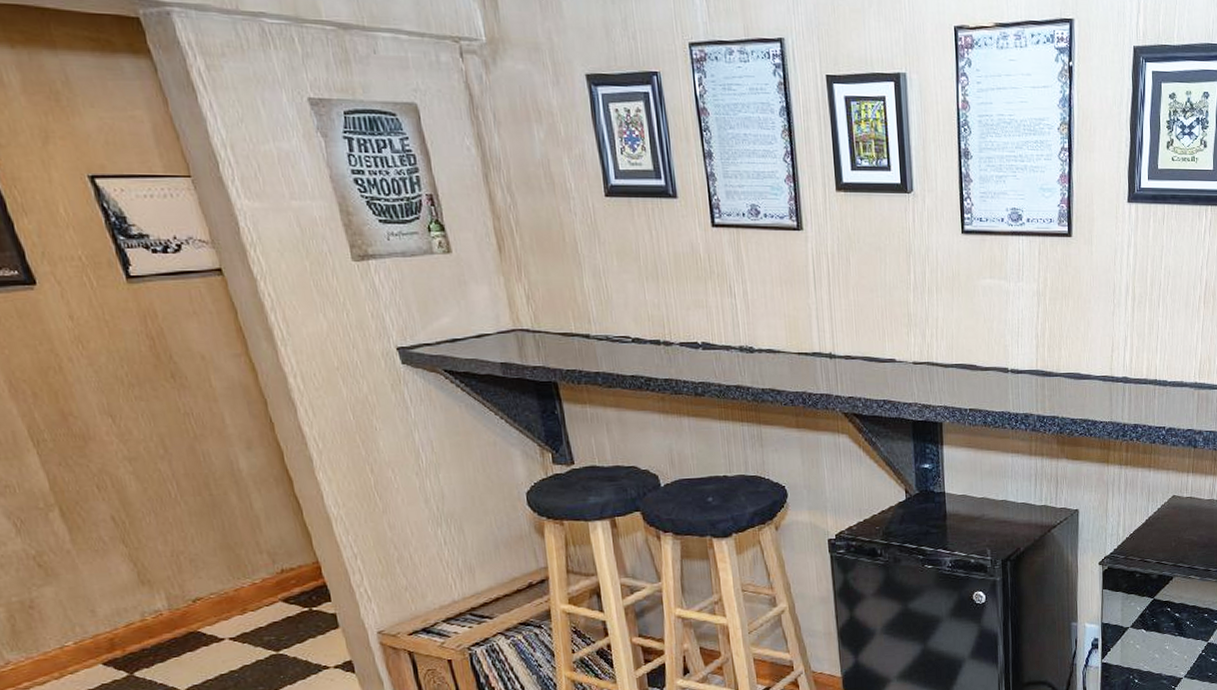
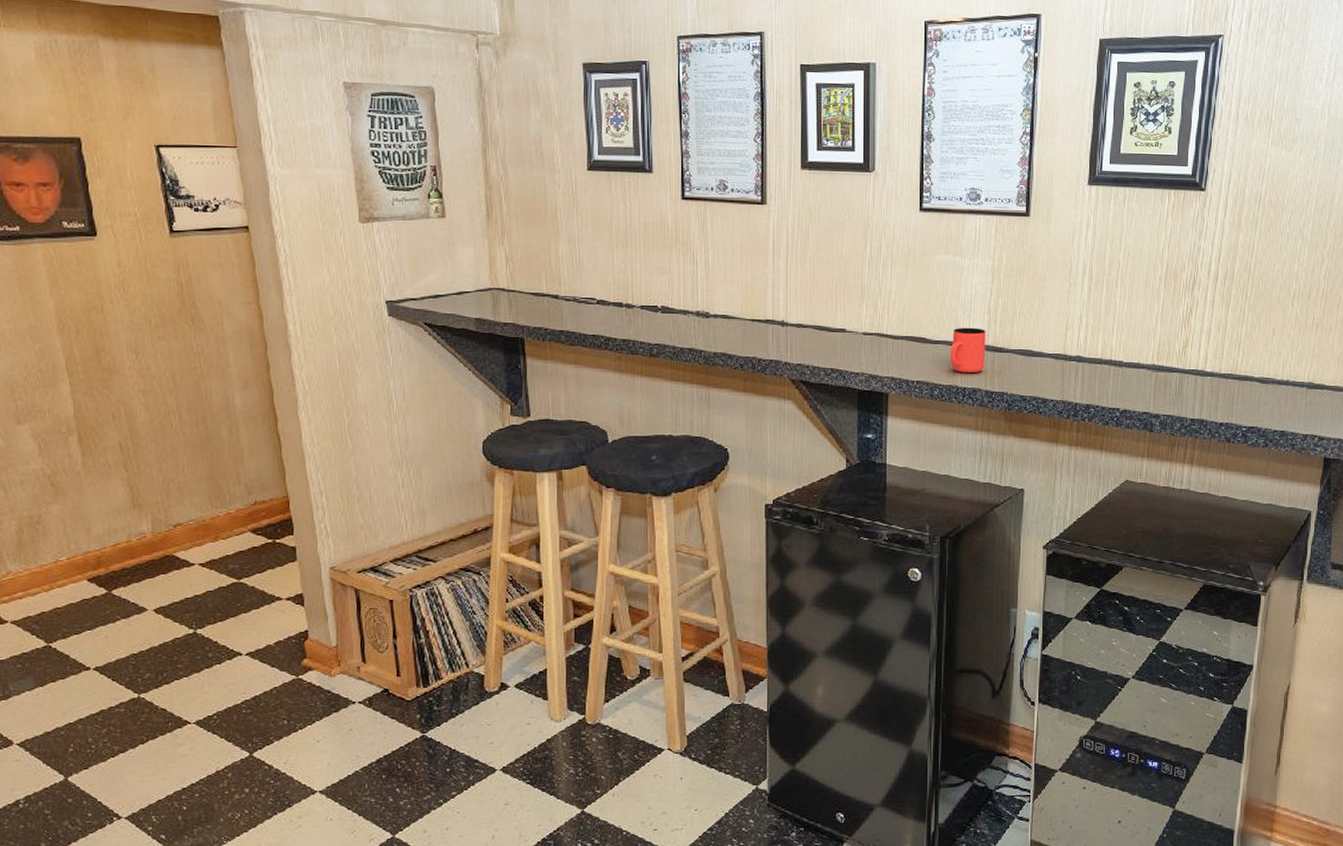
cup: none [1000,352,1036,398] -> present [950,327,986,373]

